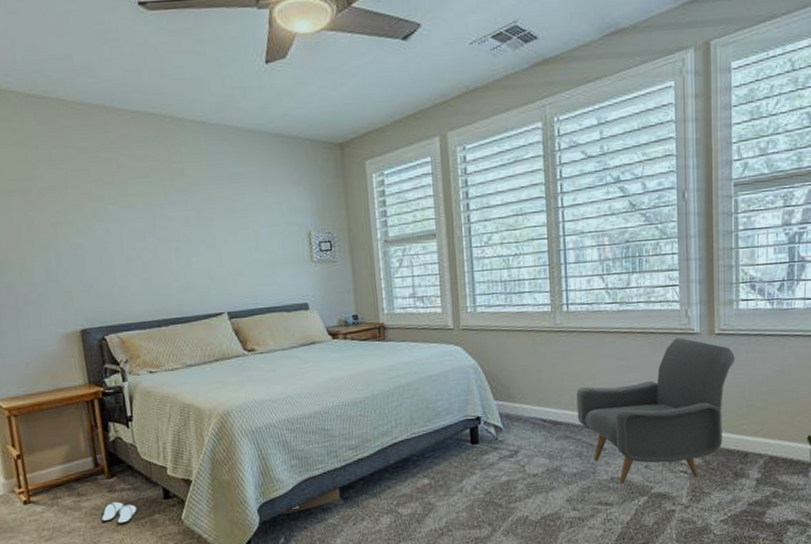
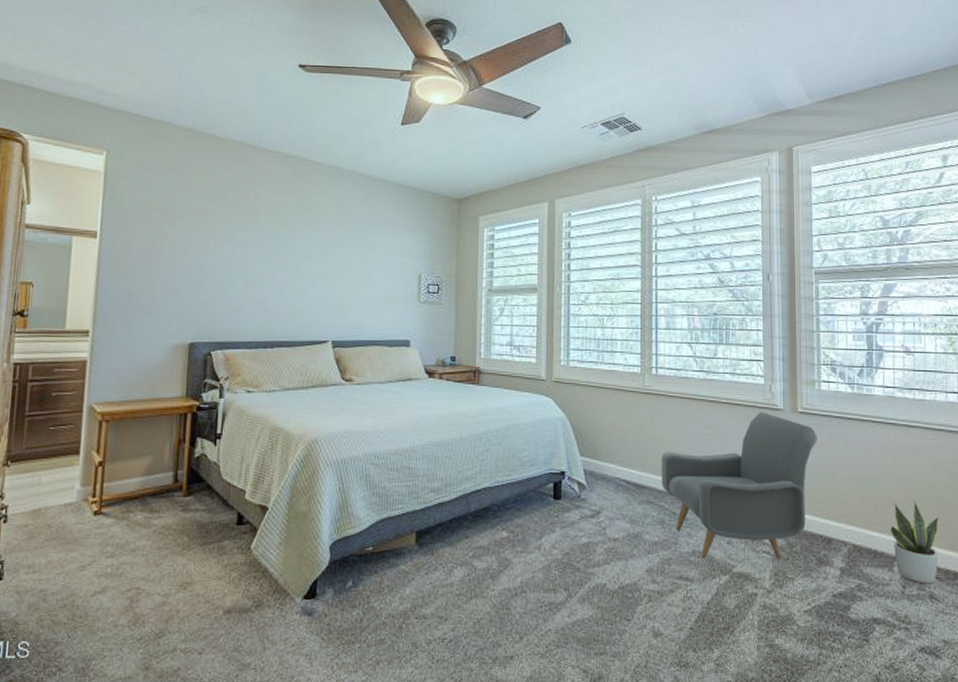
slippers: present [100,501,138,525] -> none [168,522,208,548]

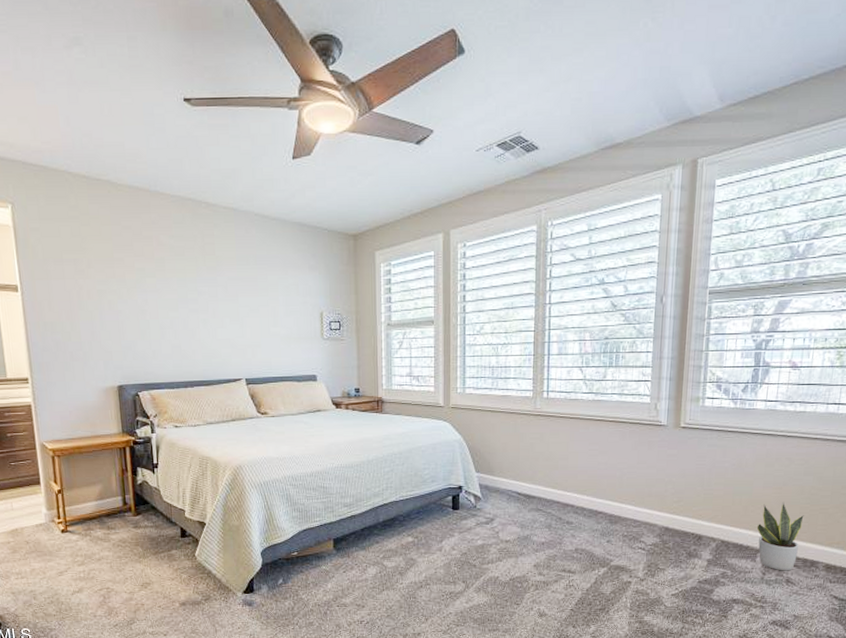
armchair: present [661,411,817,560] -> none [549,427,697,556]

